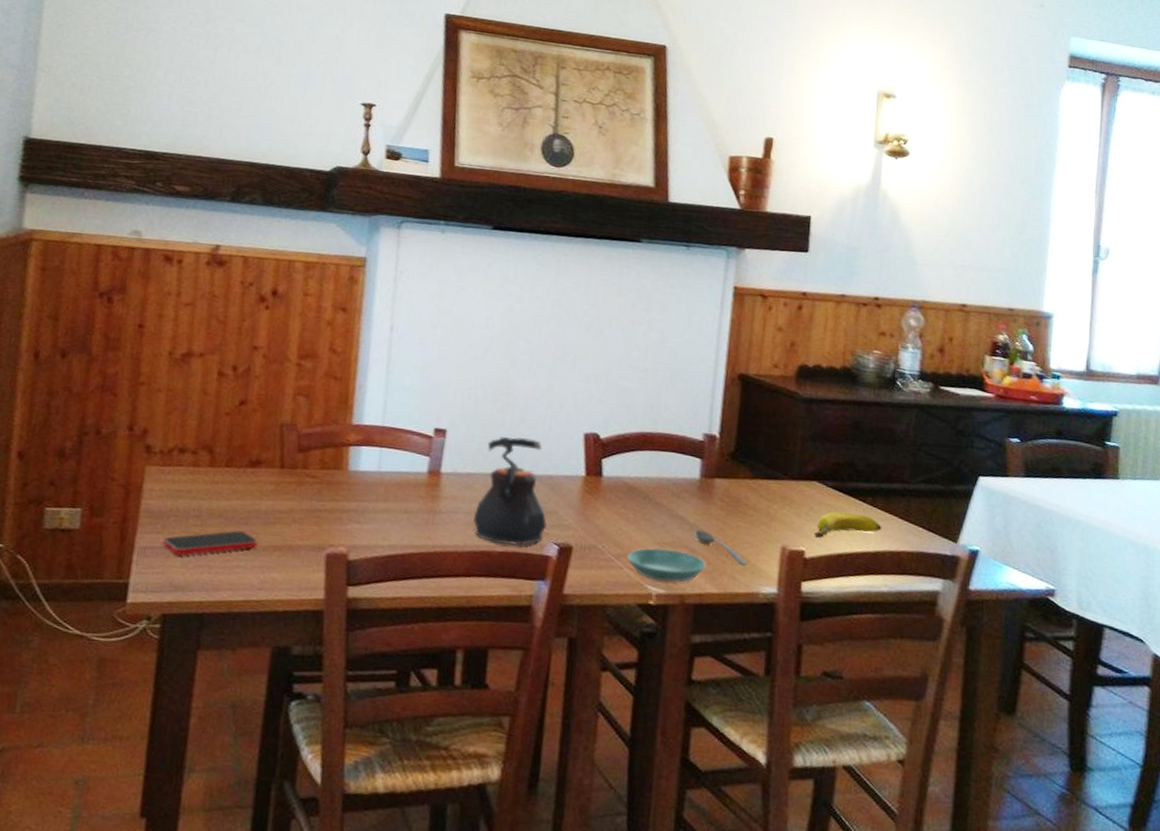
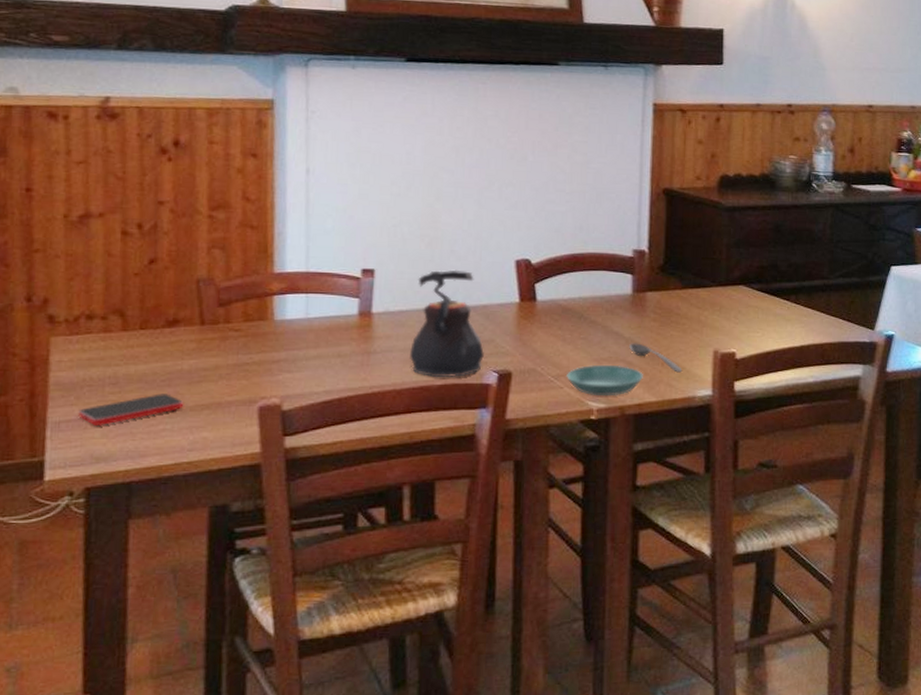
banana: present [814,511,882,538] -> none [744,311,806,338]

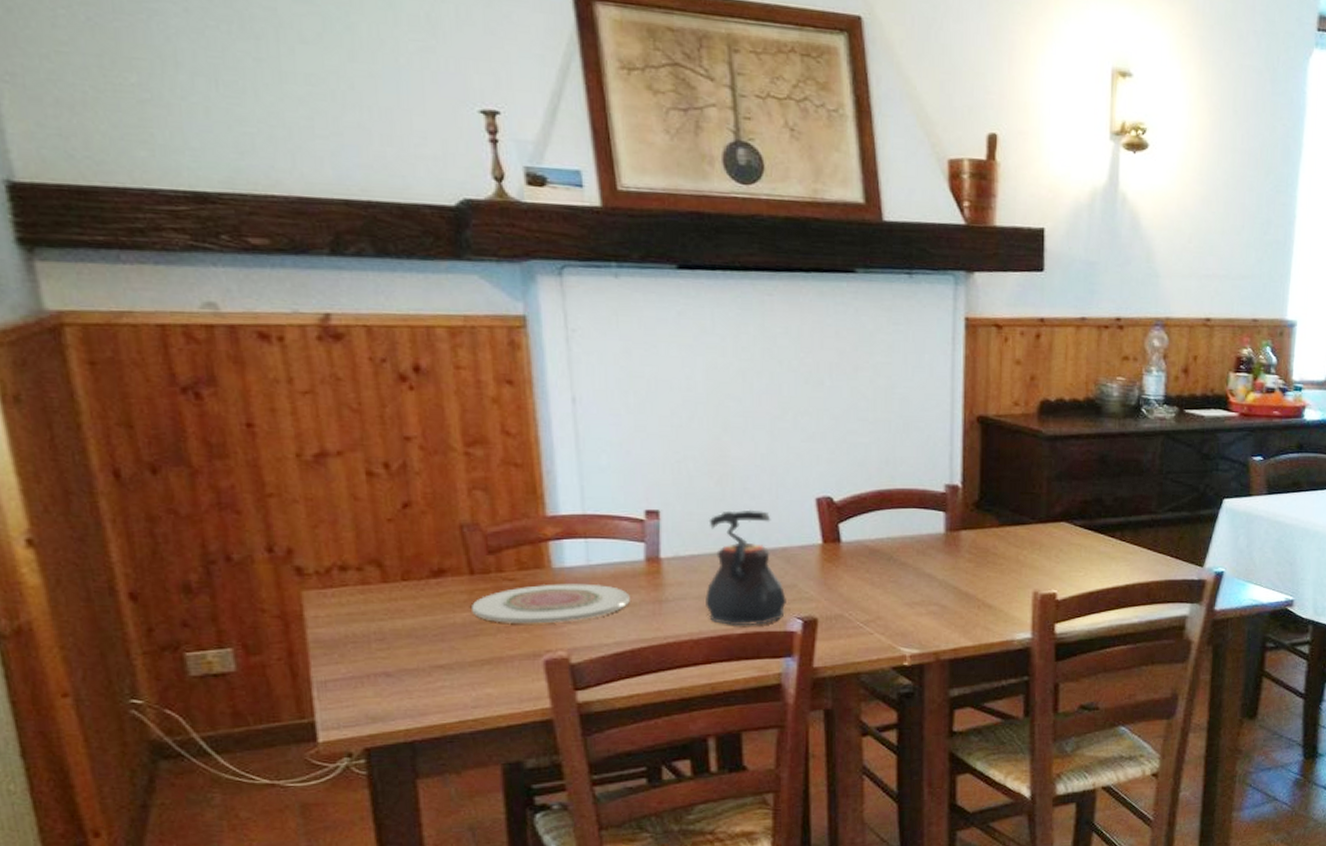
smartphone: present [78,393,184,425] -> none [345,649,462,684]
plate: none [199,334,342,372] -> present [472,583,630,624]
saucer: present [565,364,643,397] -> none [875,608,958,642]
soupspoon: present [629,343,683,373] -> none [943,585,1000,616]

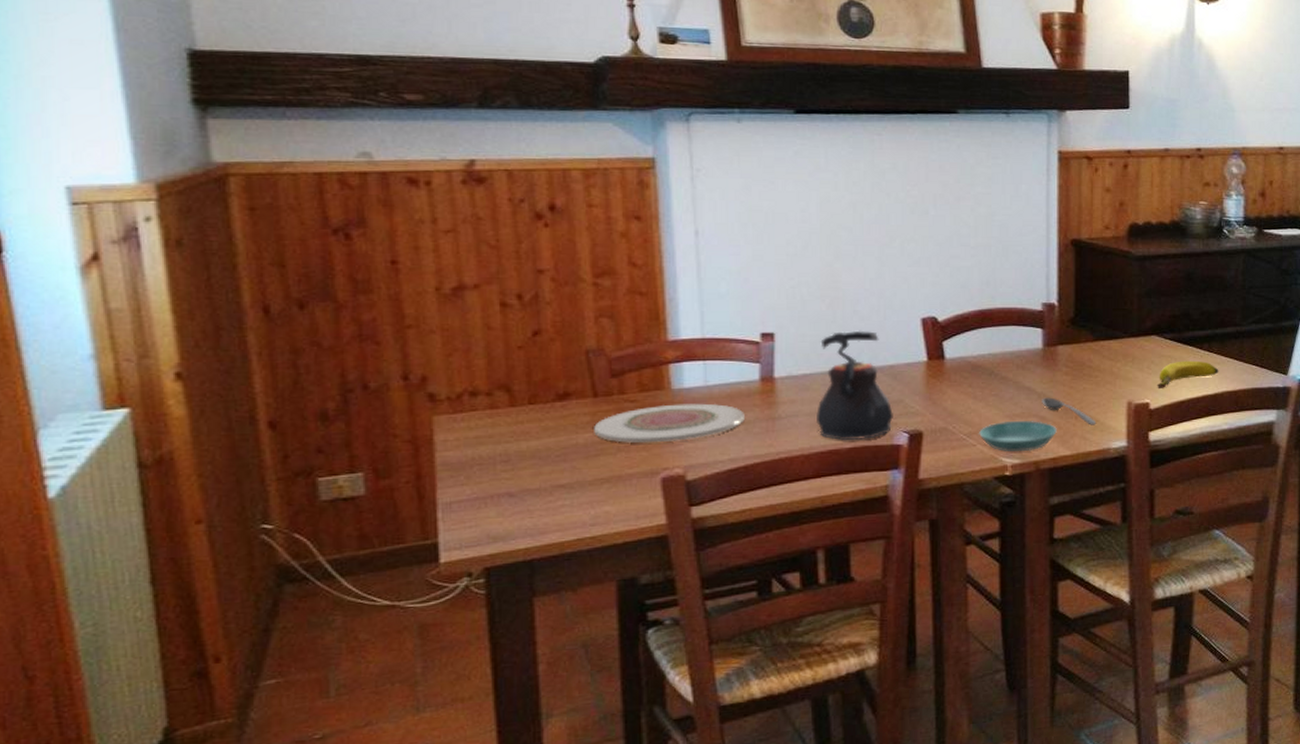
saucer: none [875,608,958,642] -> present [978,420,1057,452]
soupspoon: none [943,585,1000,616] -> present [1042,397,1097,426]
banana: none [1065,549,1131,578] -> present [1157,360,1219,388]

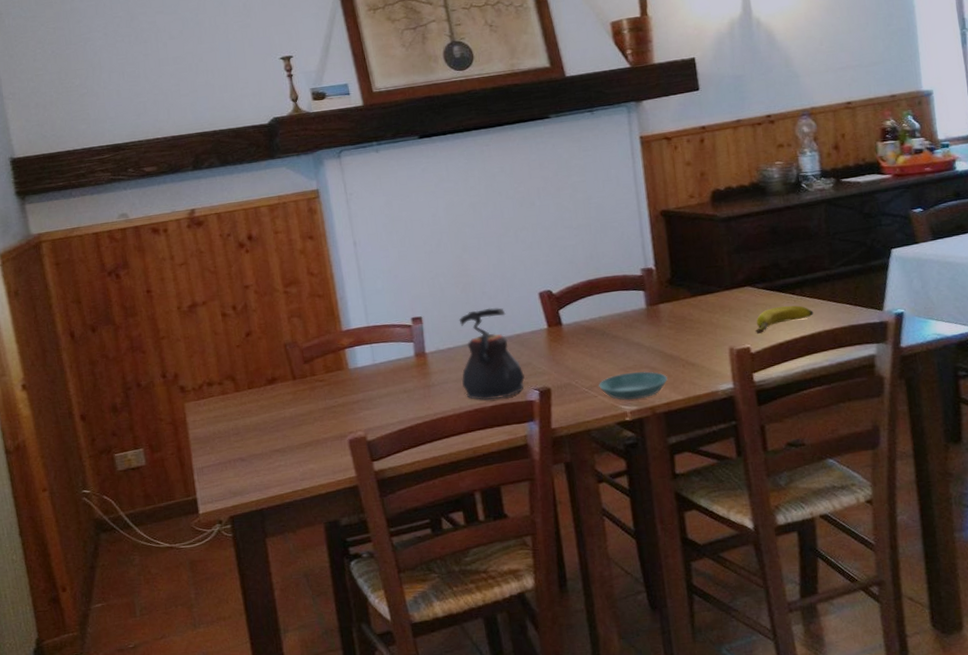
plate: present [594,403,745,444] -> none [296,378,406,414]
soupspoon: present [1042,397,1097,426] -> none [650,350,703,372]

